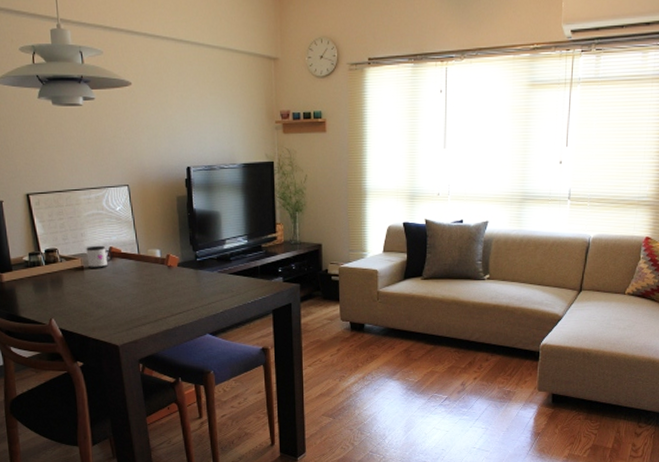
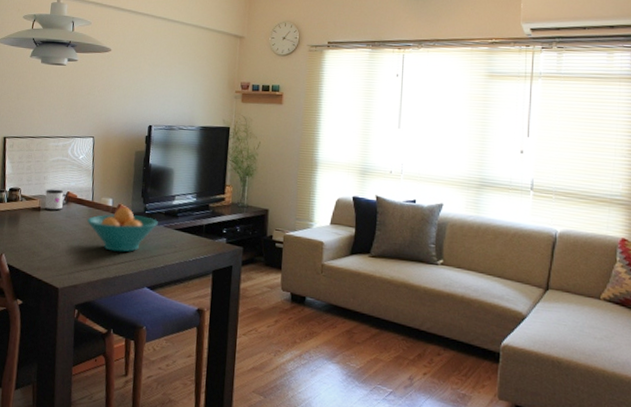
fruit bowl: none [135,257,211,303] -> present [86,207,158,252]

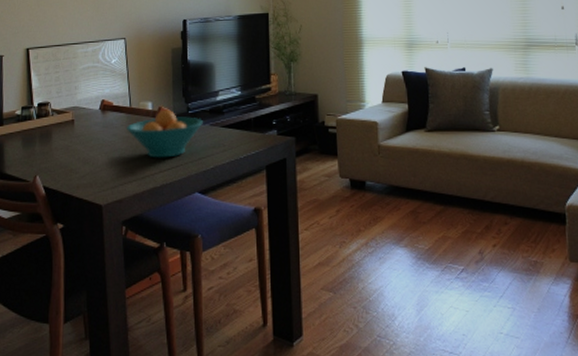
mug: present [45,189,69,211] -> none [78,98,104,122]

